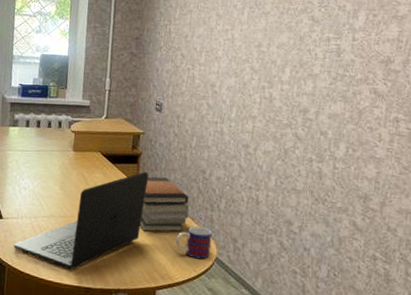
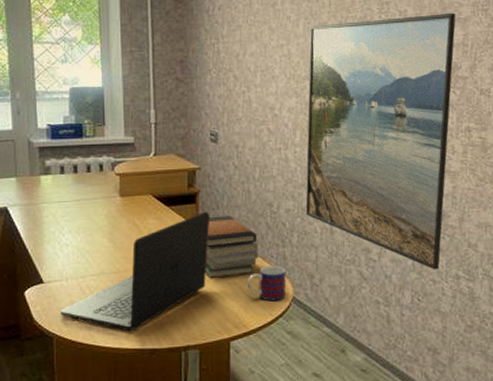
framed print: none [235,10,393,249] -> present [305,13,456,270]

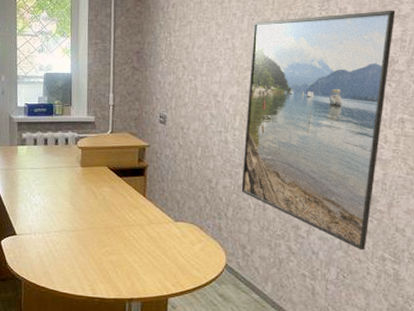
laptop: present [60,211,210,332] -> none [28,183,156,282]
book stack: present [205,216,259,278] -> none [149,188,198,242]
mug: present [247,265,287,302] -> none [185,234,221,267]

